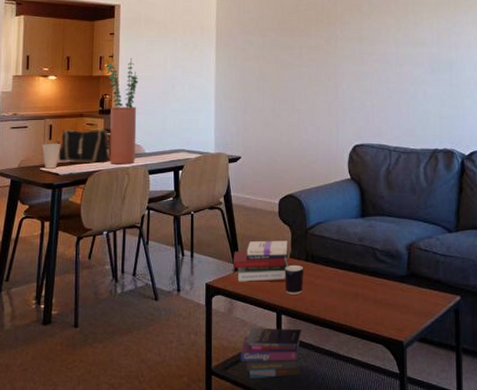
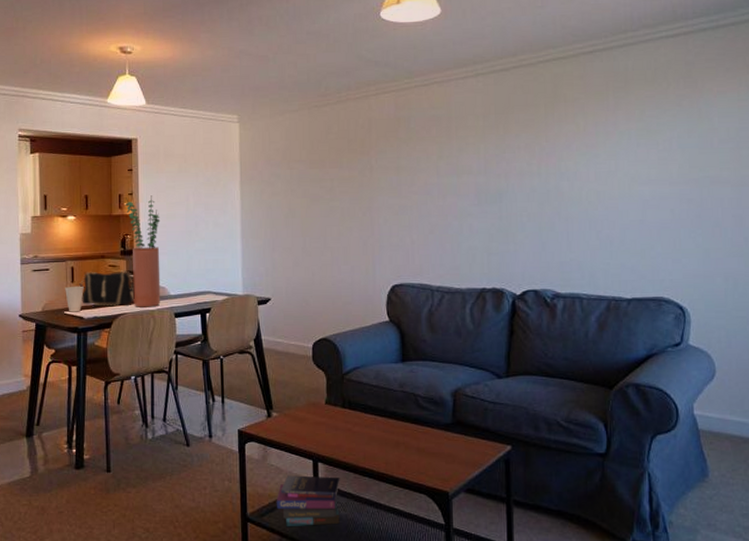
books: present [232,241,288,282] -> none [265,386,324,429]
mug: present [285,264,304,294] -> none [320,411,341,442]

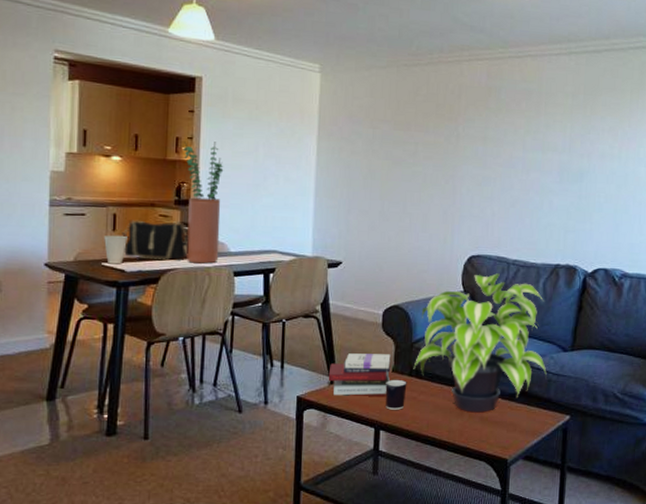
books: none [265,386,324,429] -> present [328,353,391,396]
books: present [276,475,340,527] -> none [332,443,401,495]
mug: none [320,411,341,442] -> present [385,379,407,410]
plant: none [345,301,482,445] -> present [413,273,547,414]

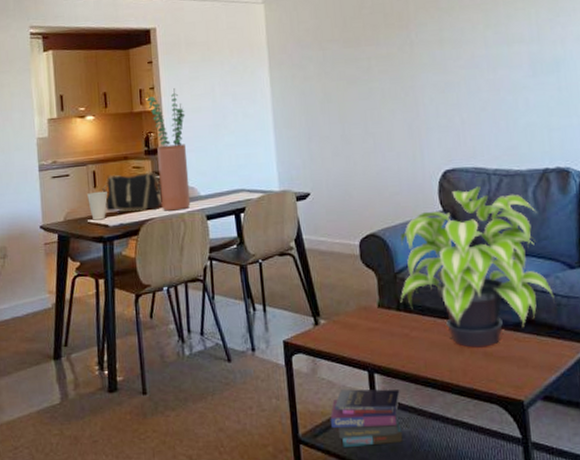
books: present [328,353,391,396] -> none [311,288,377,338]
books: none [332,443,401,495] -> present [330,389,403,448]
mug: present [385,379,407,410] -> none [373,315,397,350]

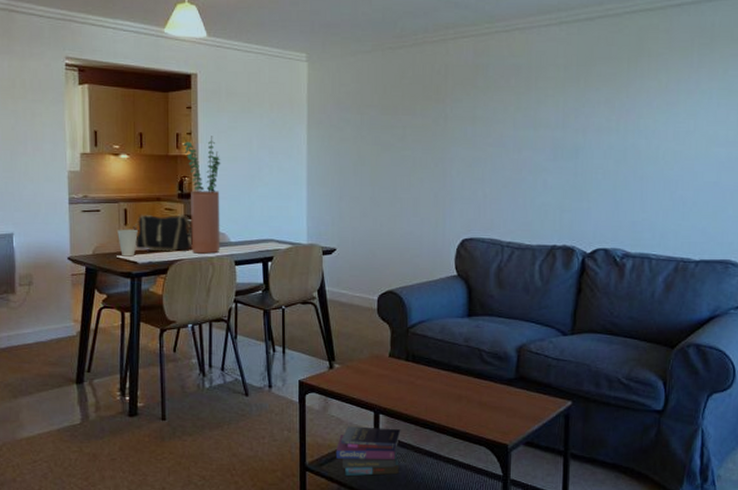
plant: present [399,186,554,349] -> none [409,256,546,399]

